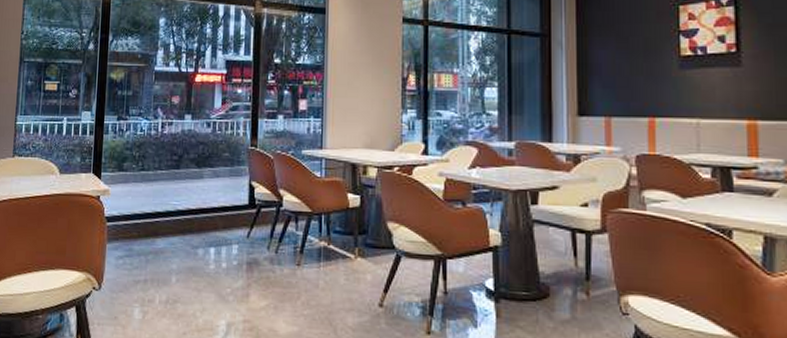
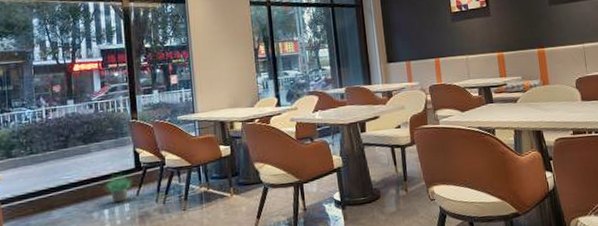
potted plant: none [211,209,244,243] -> present [103,174,132,203]

